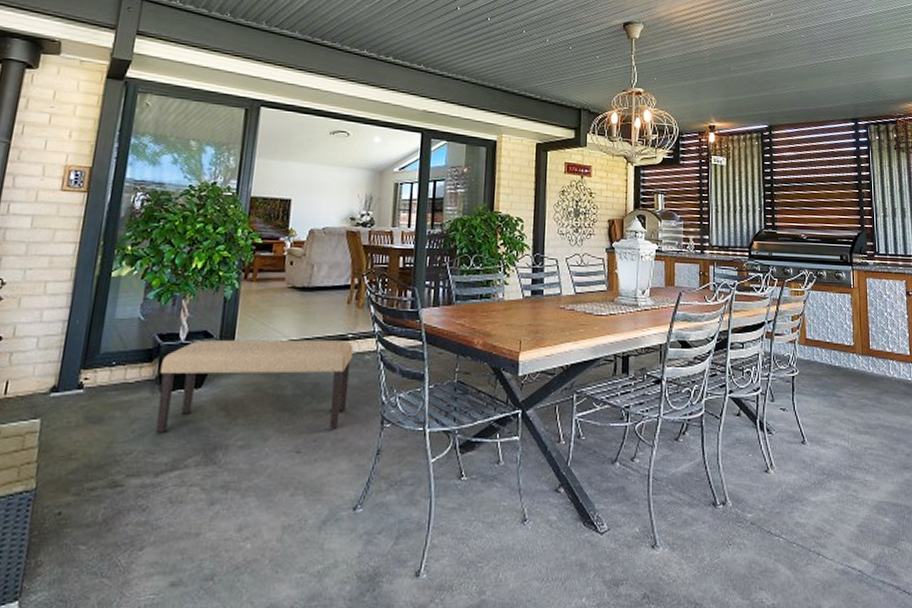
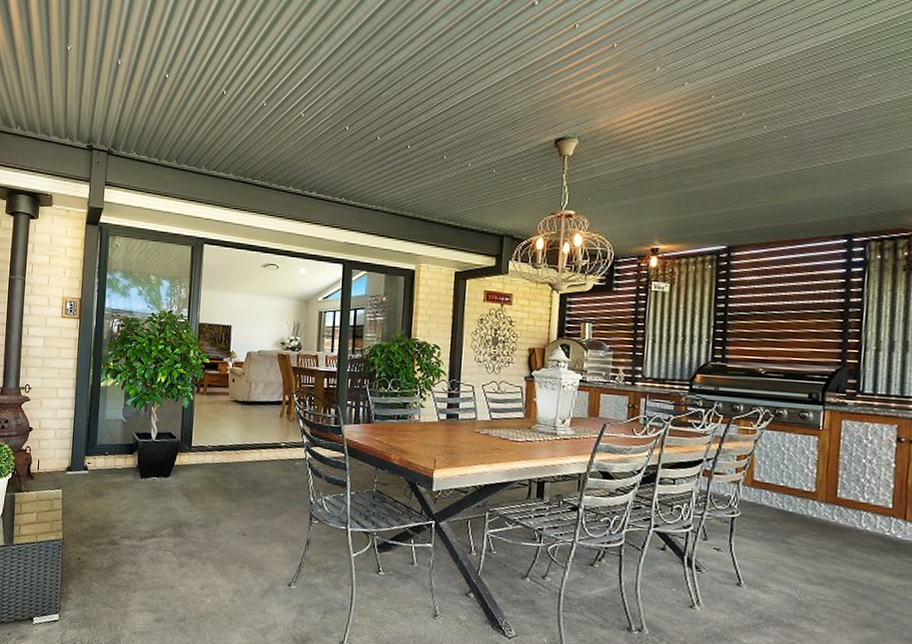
bench: present [156,339,354,434] -> none [138,440,286,520]

